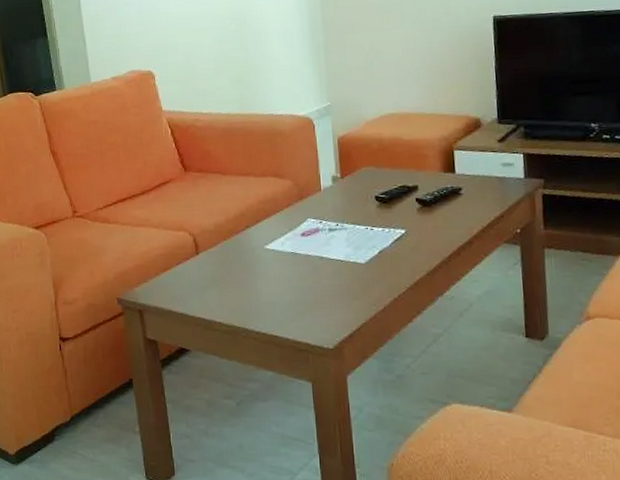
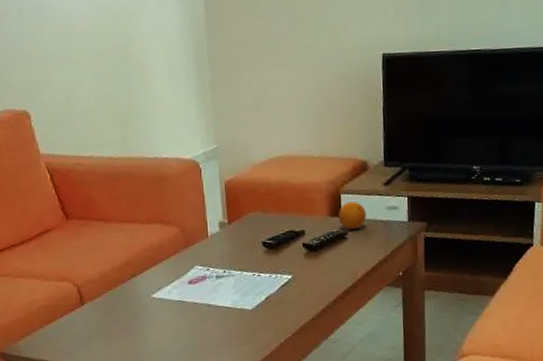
fruit: none [451,157,481,186] -> present [338,201,366,230]

